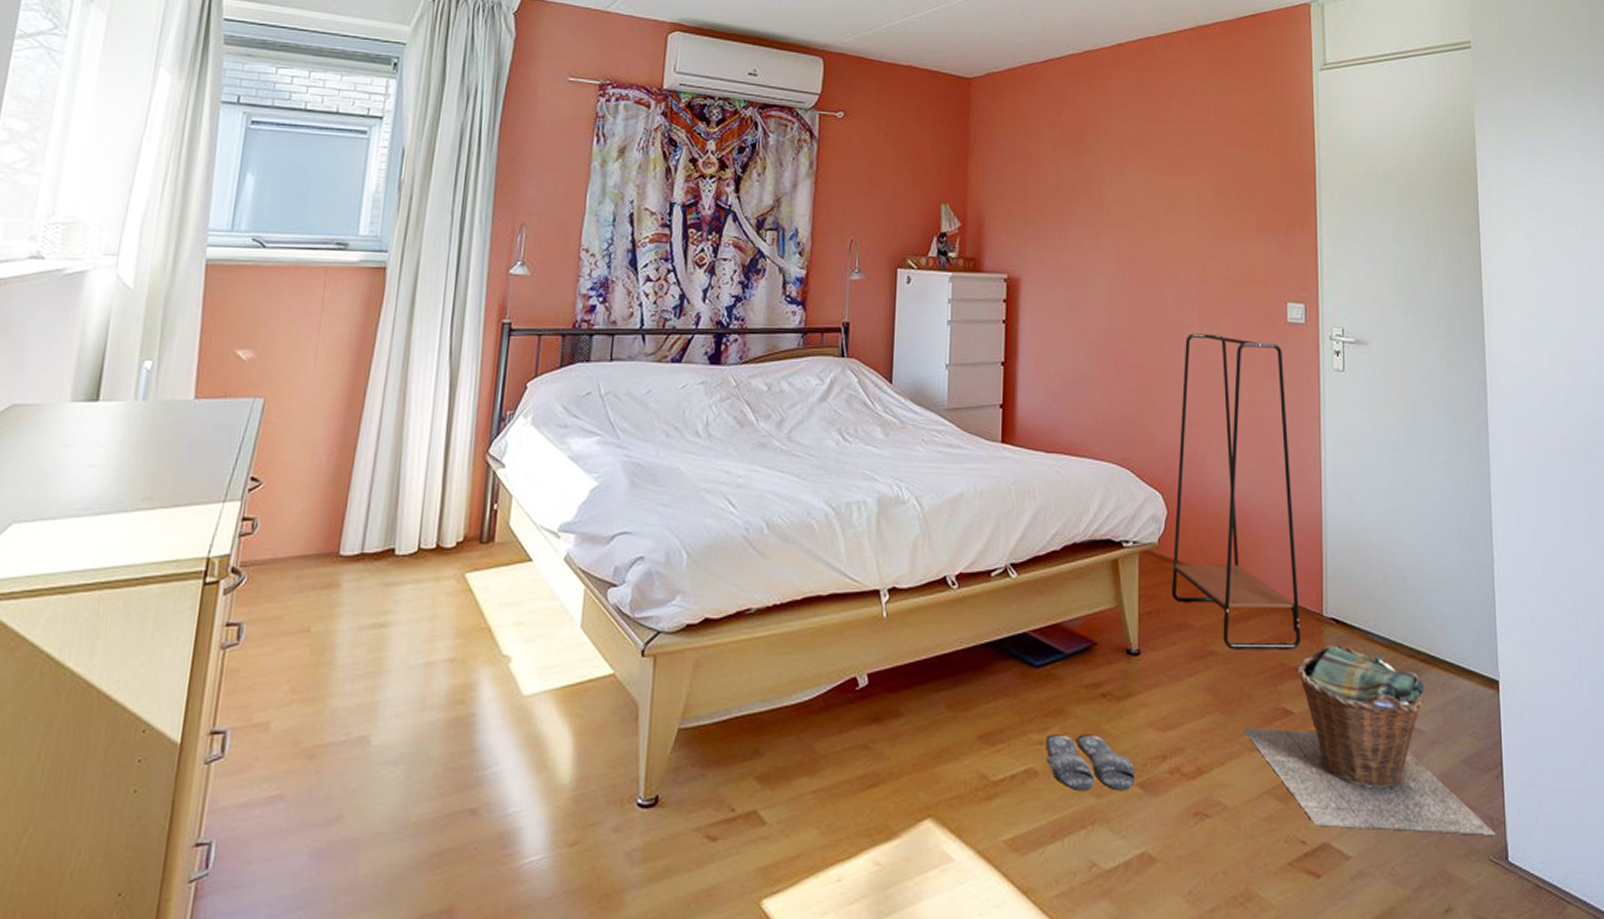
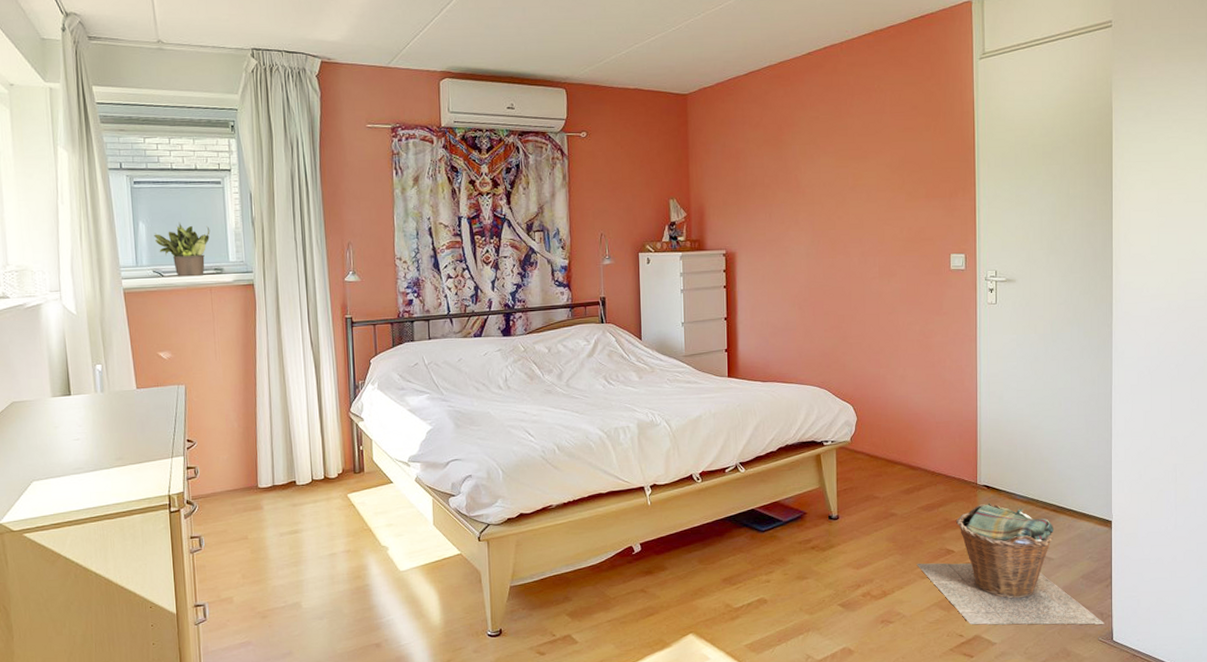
potted plant: none [263,177,341,251] -> present [154,222,210,277]
slippers: present [1045,734,1135,792] -> none [772,574,837,611]
clothes rack: present [1172,333,1301,650] -> none [861,283,961,511]

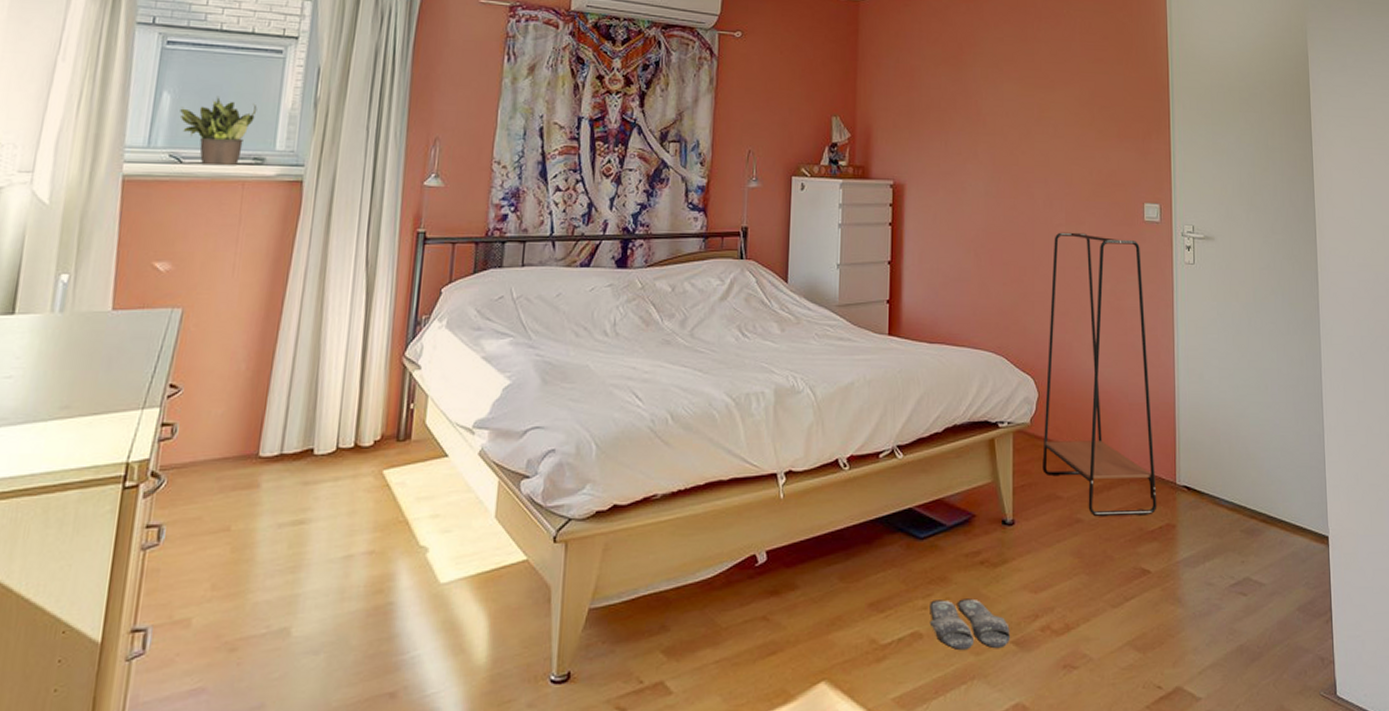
slippers: none [772,574,837,611] -> present [929,598,1010,651]
clothes rack: none [861,283,961,511] -> present [1042,232,1157,517]
laundry basket: present [916,503,1106,625] -> none [1106,508,1327,674]

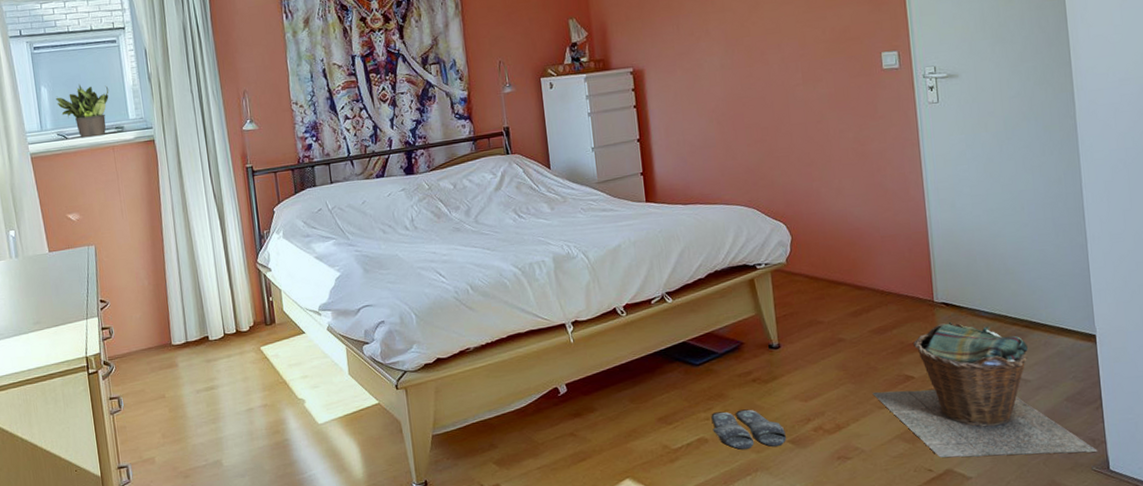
clothes rack: present [1042,232,1157,517] -> none [792,88,917,336]
laundry basket: none [1106,508,1327,674] -> present [872,321,1099,458]

